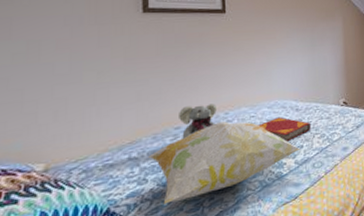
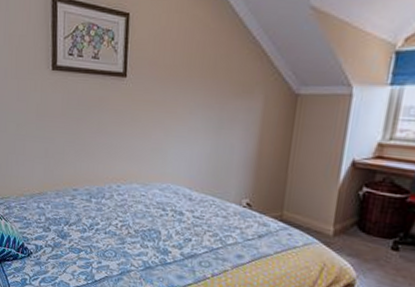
decorative pillow: present [149,121,301,205] -> none [52,193,189,257]
plush elephant: present [177,104,218,139] -> none [76,171,111,202]
hardback book: present [258,117,312,143] -> none [147,202,204,231]

